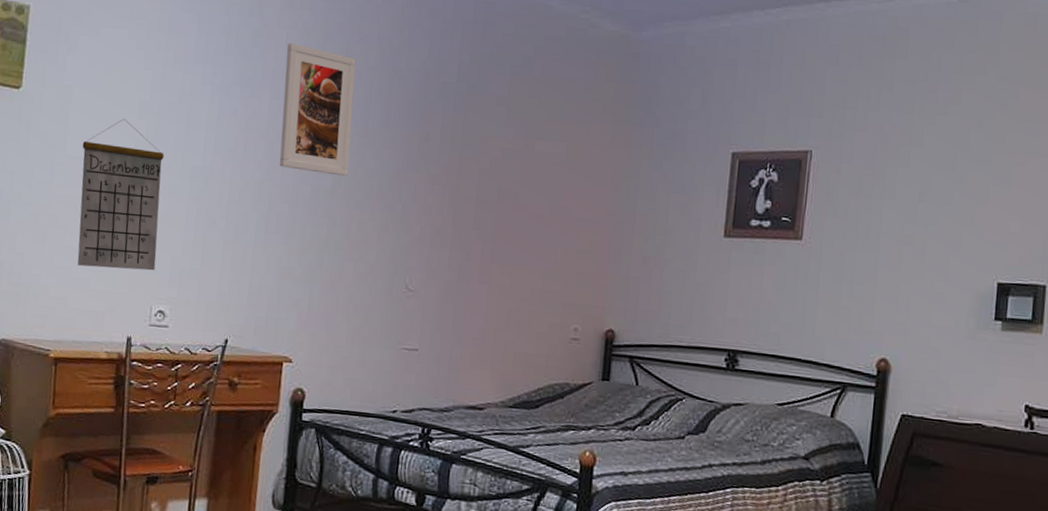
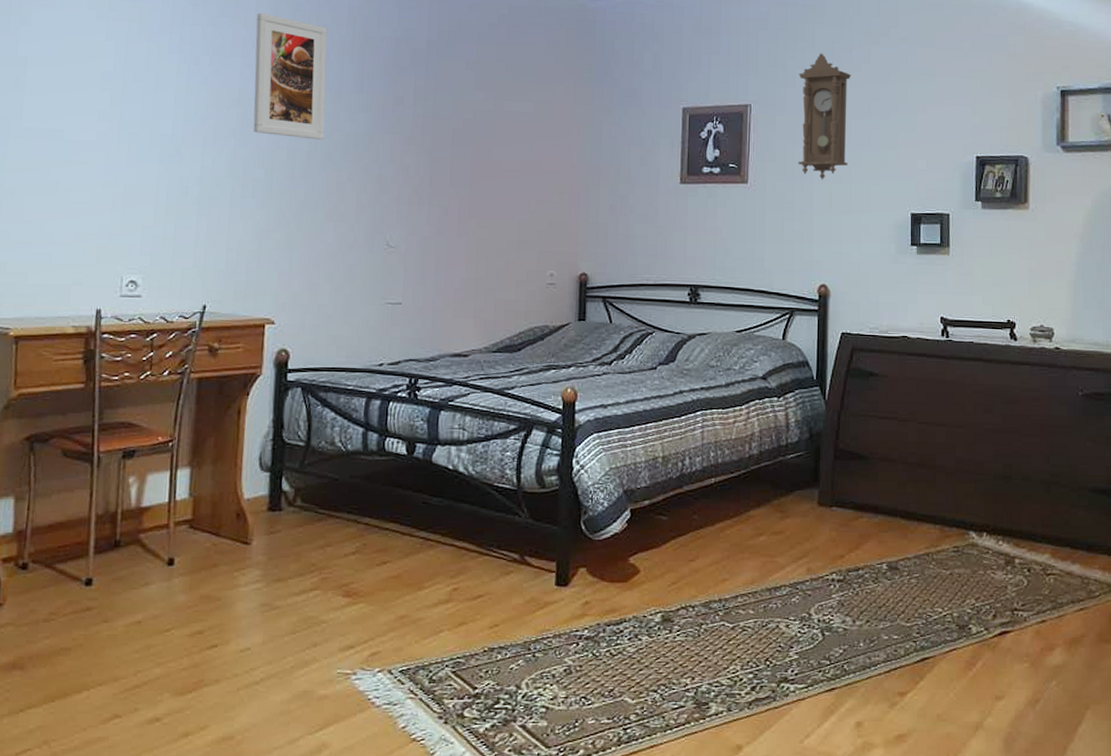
calendar: present [77,119,164,271] -> none [38,90,131,241]
pendulum clock: none [863,93,935,240] -> present [798,53,851,180]

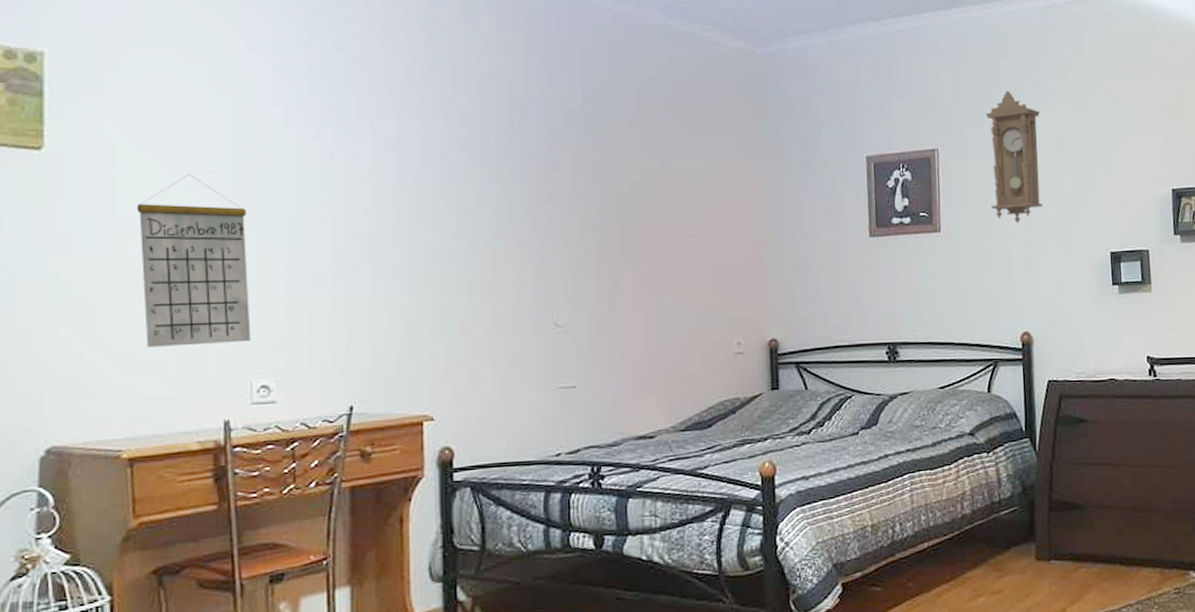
calendar: none [38,90,131,241] -> present [136,175,251,347]
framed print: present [253,12,327,140] -> none [385,77,473,215]

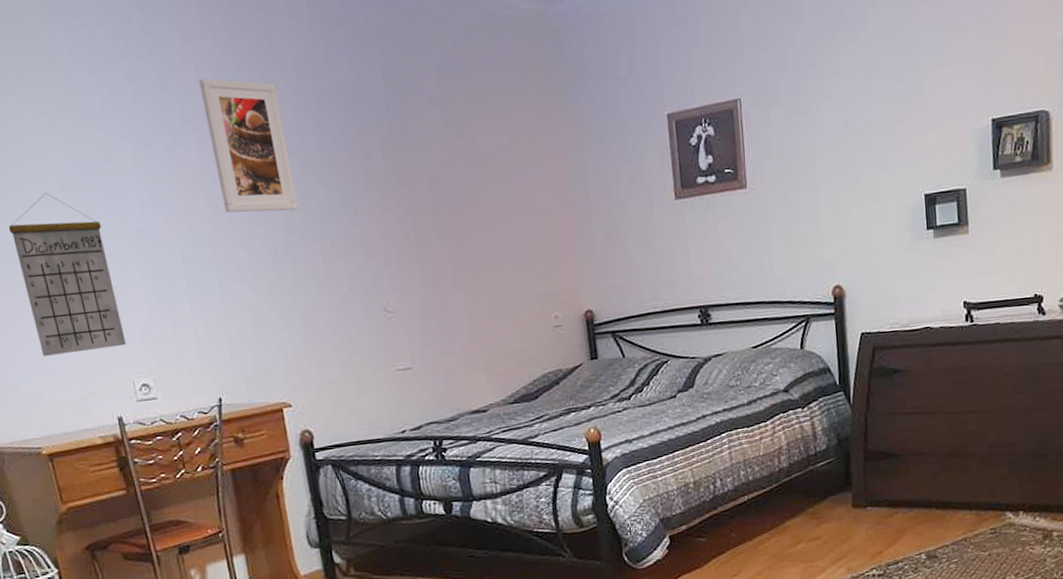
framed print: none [385,77,473,215] -> present [199,78,298,213]
pendulum clock: present [985,90,1043,224] -> none [788,25,852,172]

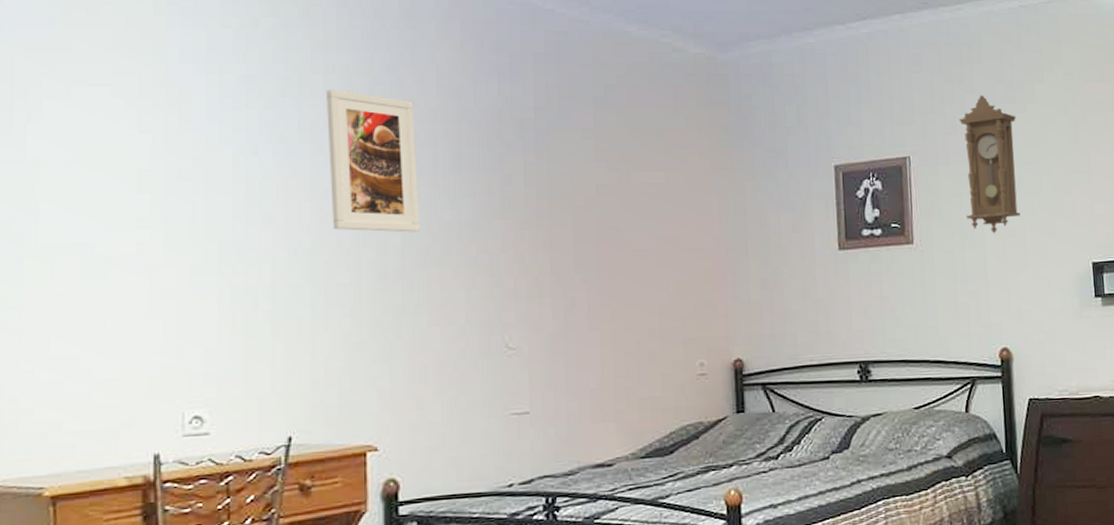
calendar: present [8,193,126,356] -> none [61,194,183,377]
pendulum clock: none [788,25,852,172] -> present [958,95,1020,234]

